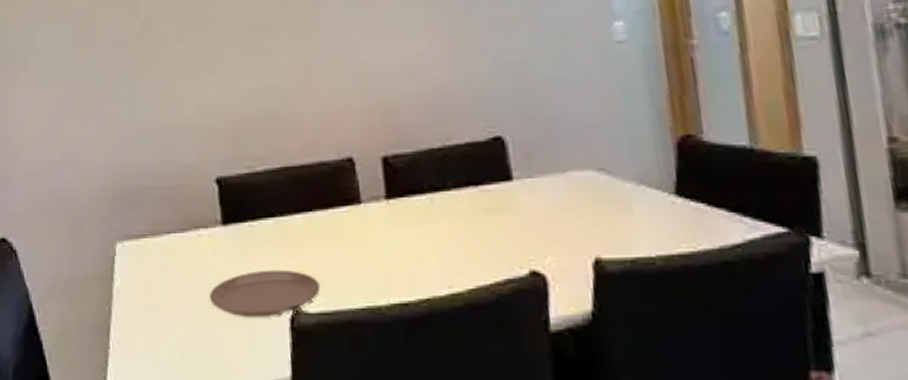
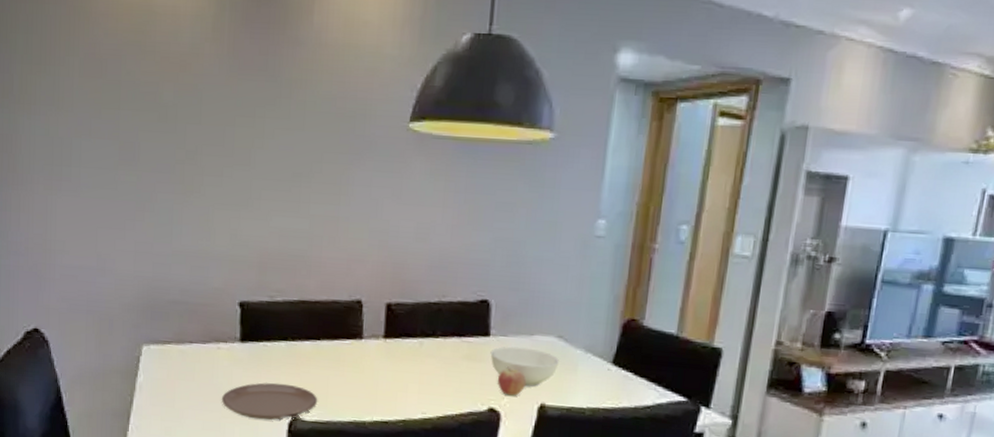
bowl: none [517,188,607,237] -> present [490,346,559,387]
fruit: none [534,215,570,252] -> present [498,366,526,396]

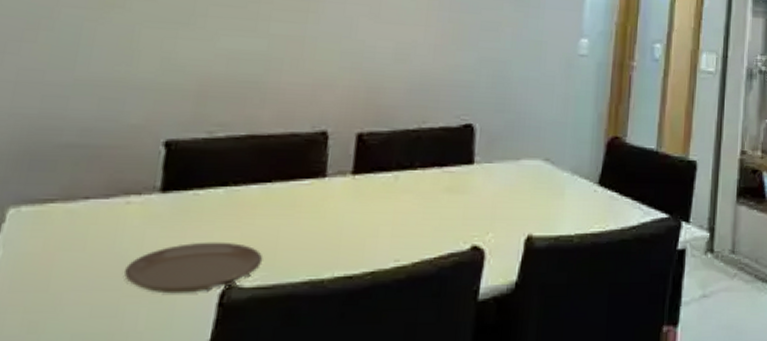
bowl: present [490,346,559,387] -> none [474,174,546,216]
fruit: present [498,366,526,396] -> none [482,196,512,229]

